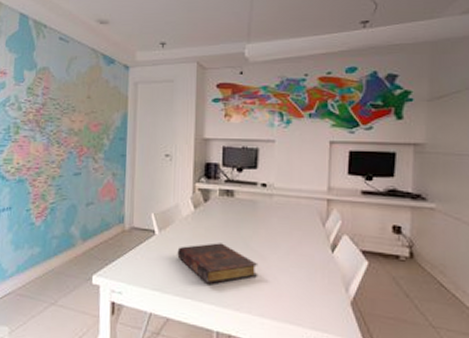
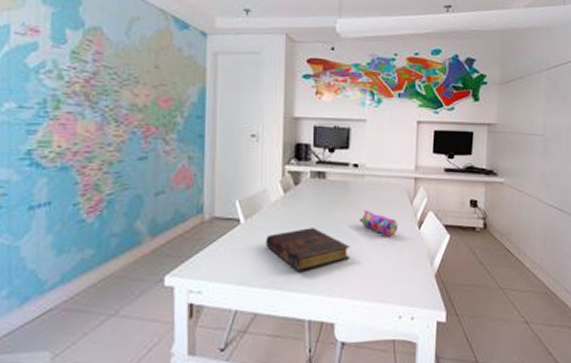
pencil case: none [268,229,308,258] -> present [360,209,398,237]

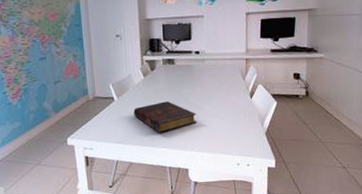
pencil case: present [360,209,398,237] -> none [203,86,234,105]

